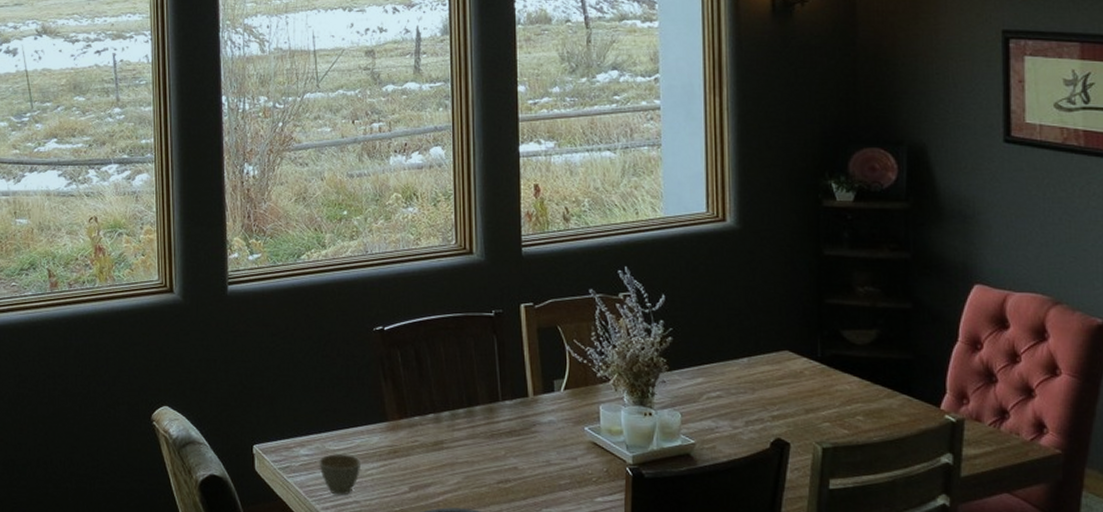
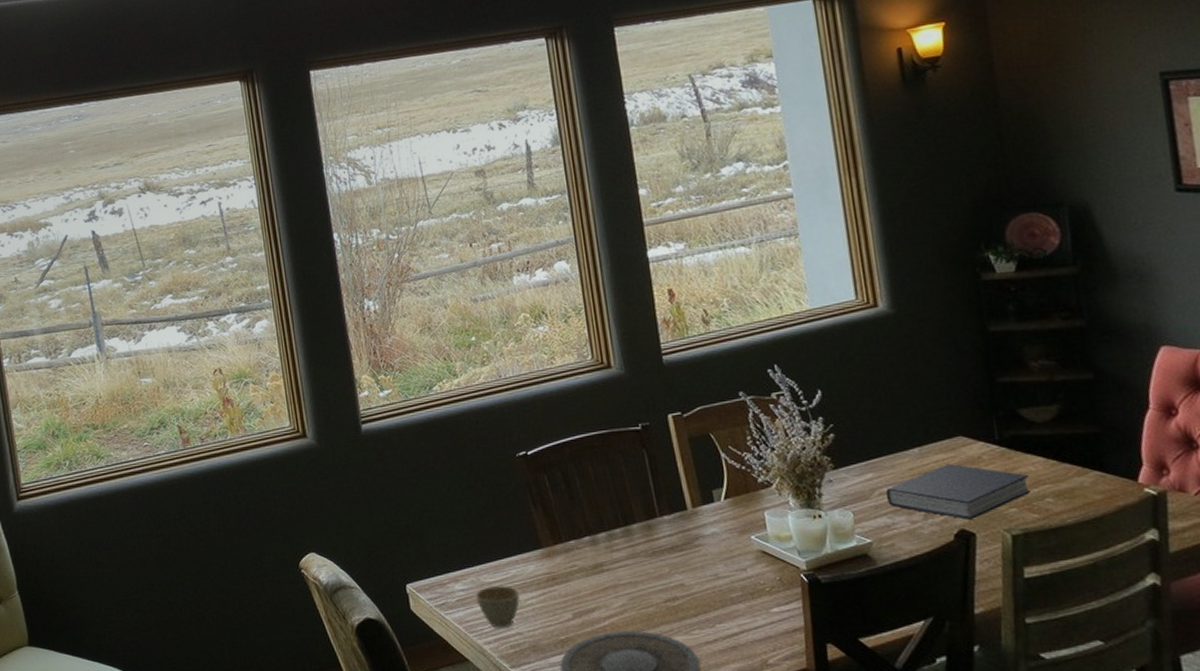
book: none [713,376,844,431] -> present [885,464,1031,521]

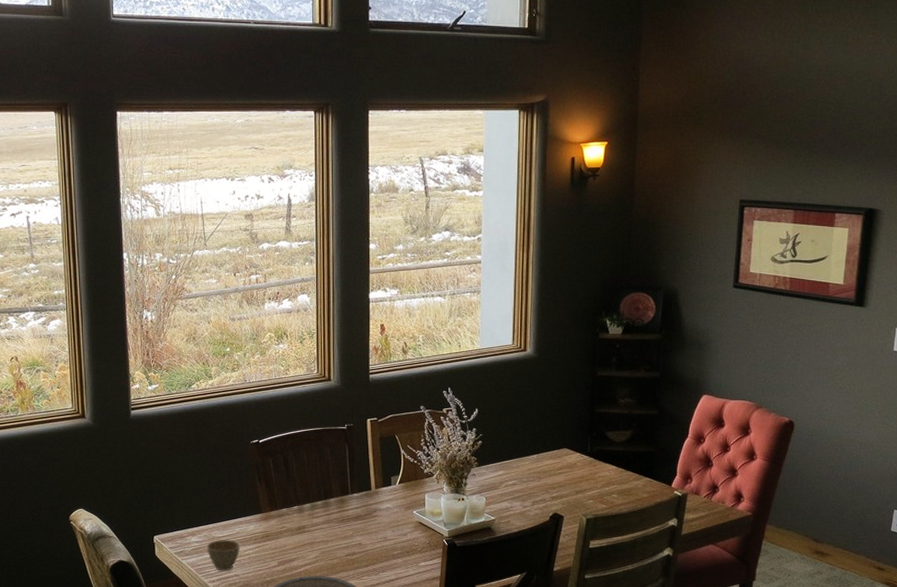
book: present [885,464,1031,521] -> none [509,467,604,507]

